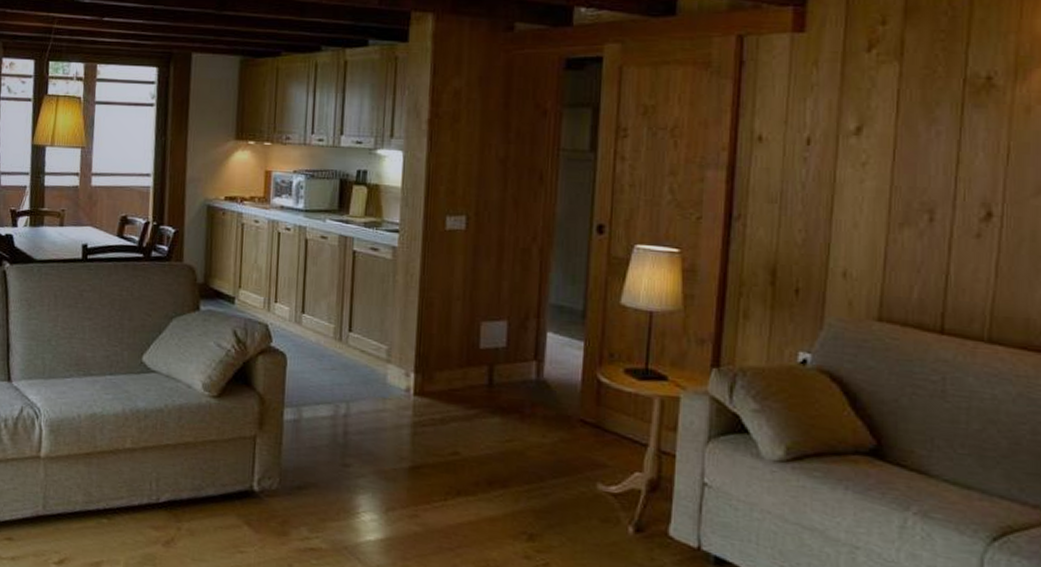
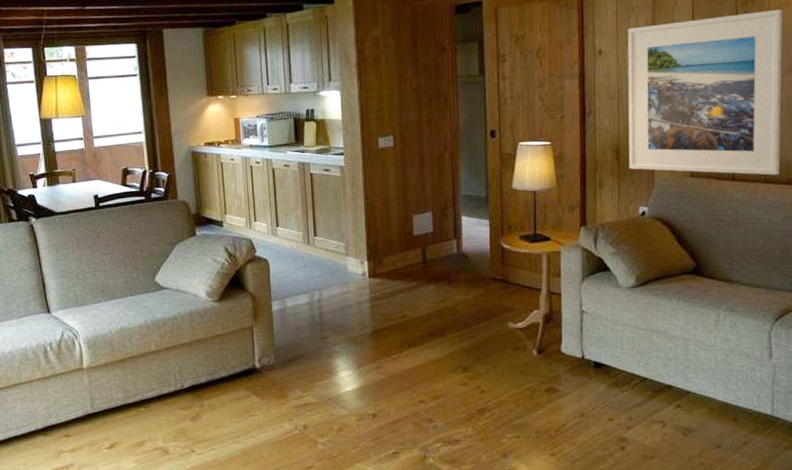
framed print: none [788,106,1033,335] -> present [627,9,783,176]

